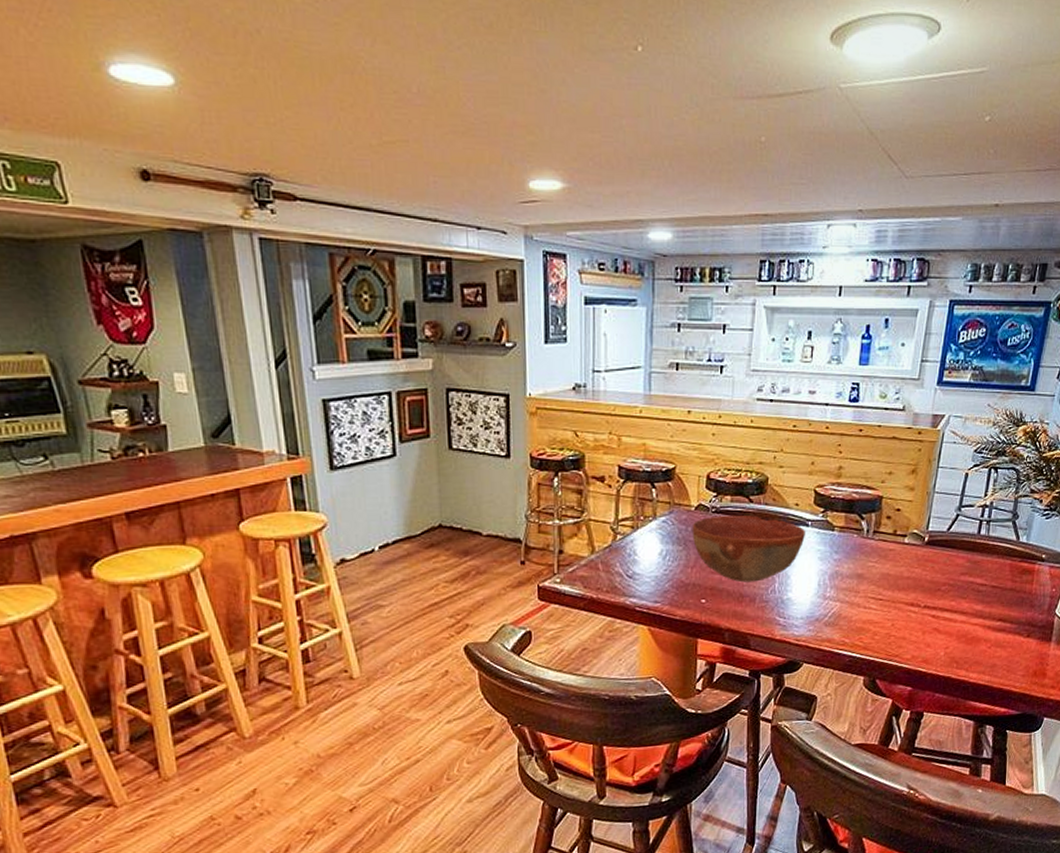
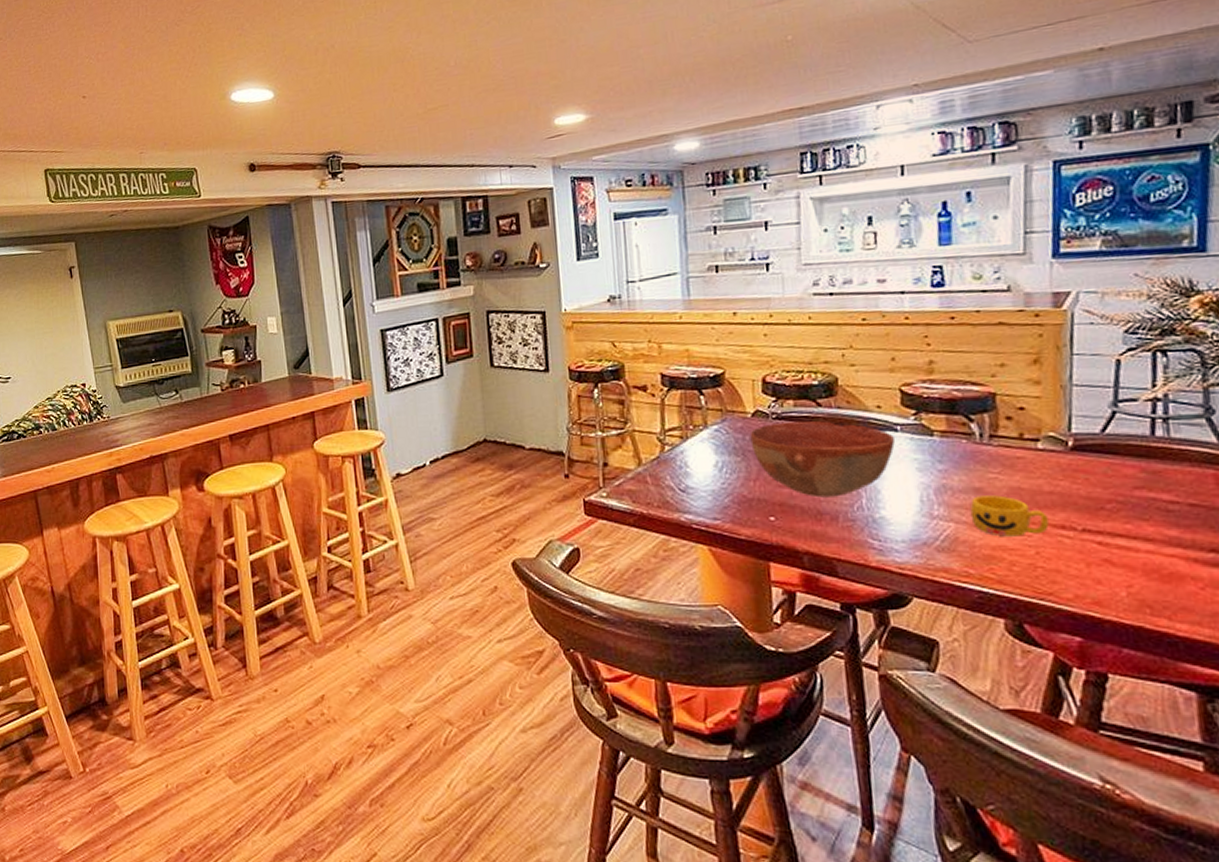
cup: none [852,580,903,613] -> present [969,495,1049,537]

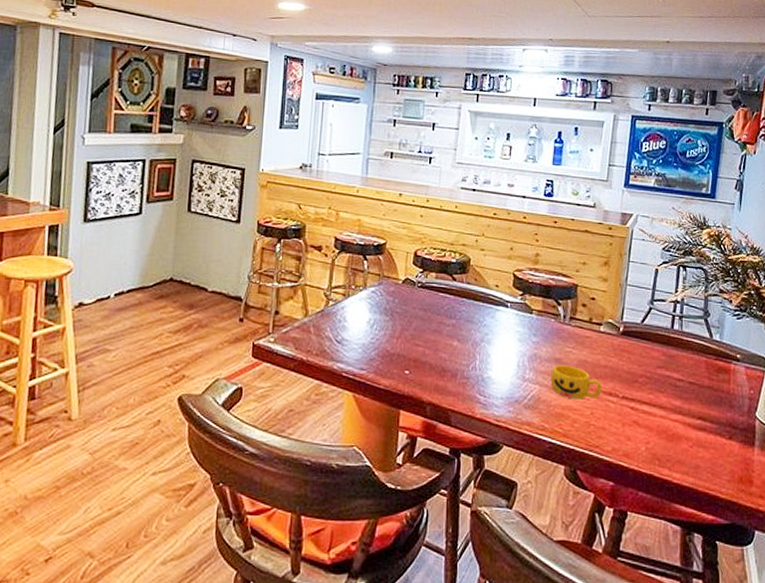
bowl: present [749,420,895,498] -> none [398,290,505,358]

